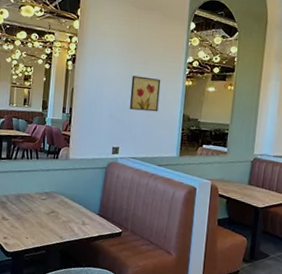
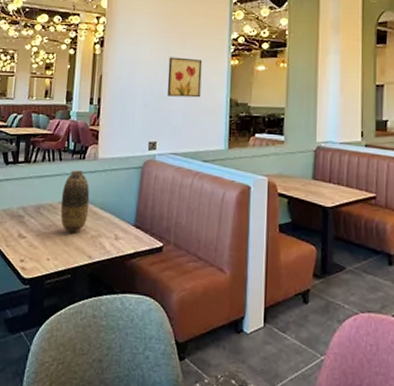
vase: none [37,167,62,218] -> present [60,170,90,233]

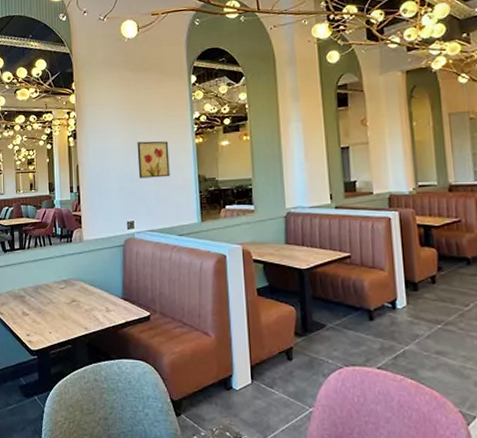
vase: present [60,170,90,233] -> none [55,252,81,309]

